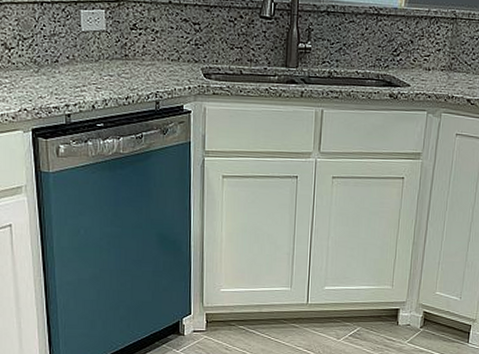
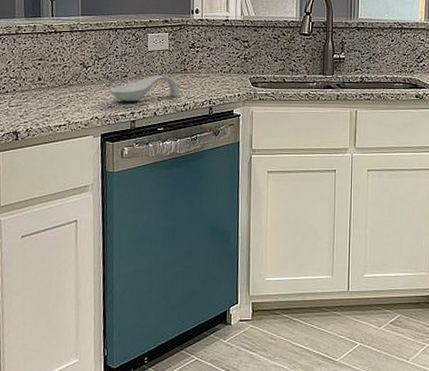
spoon rest: none [39,61,122,93] -> present [110,75,181,102]

